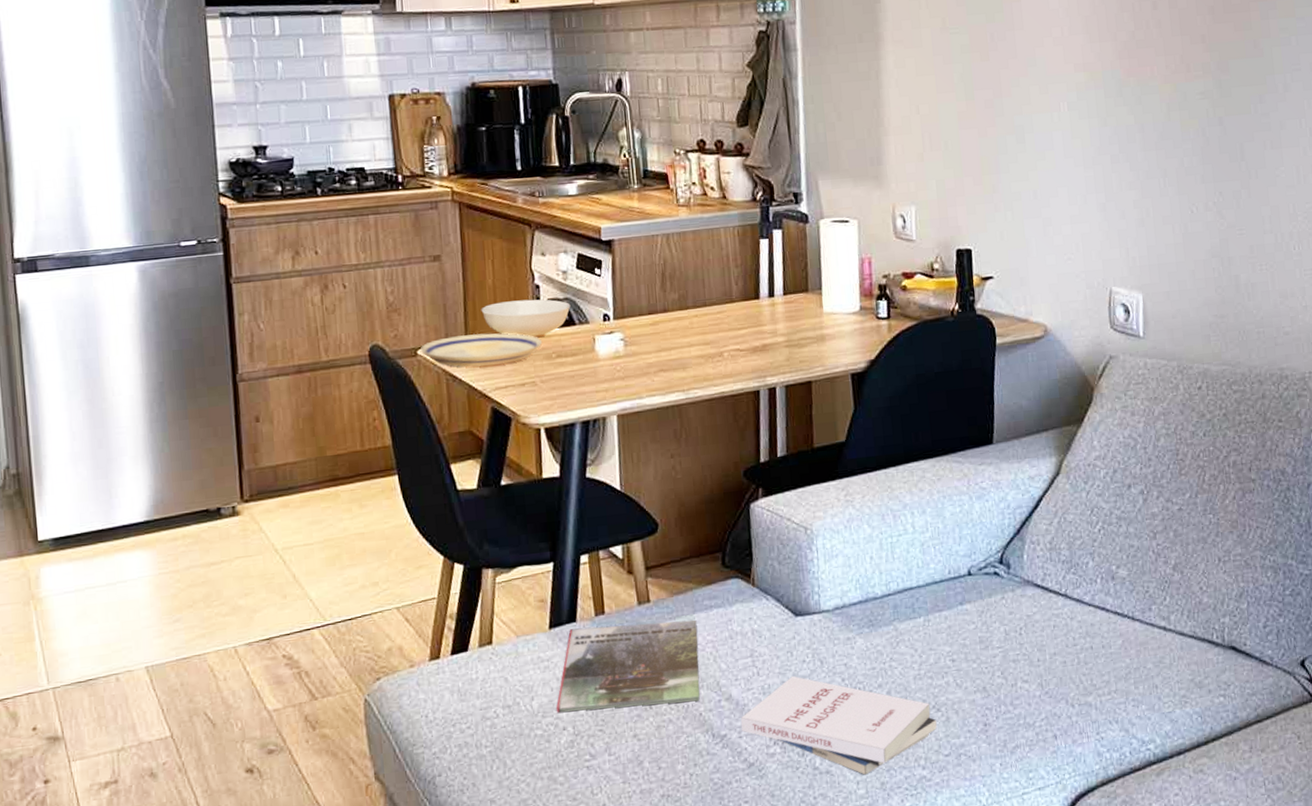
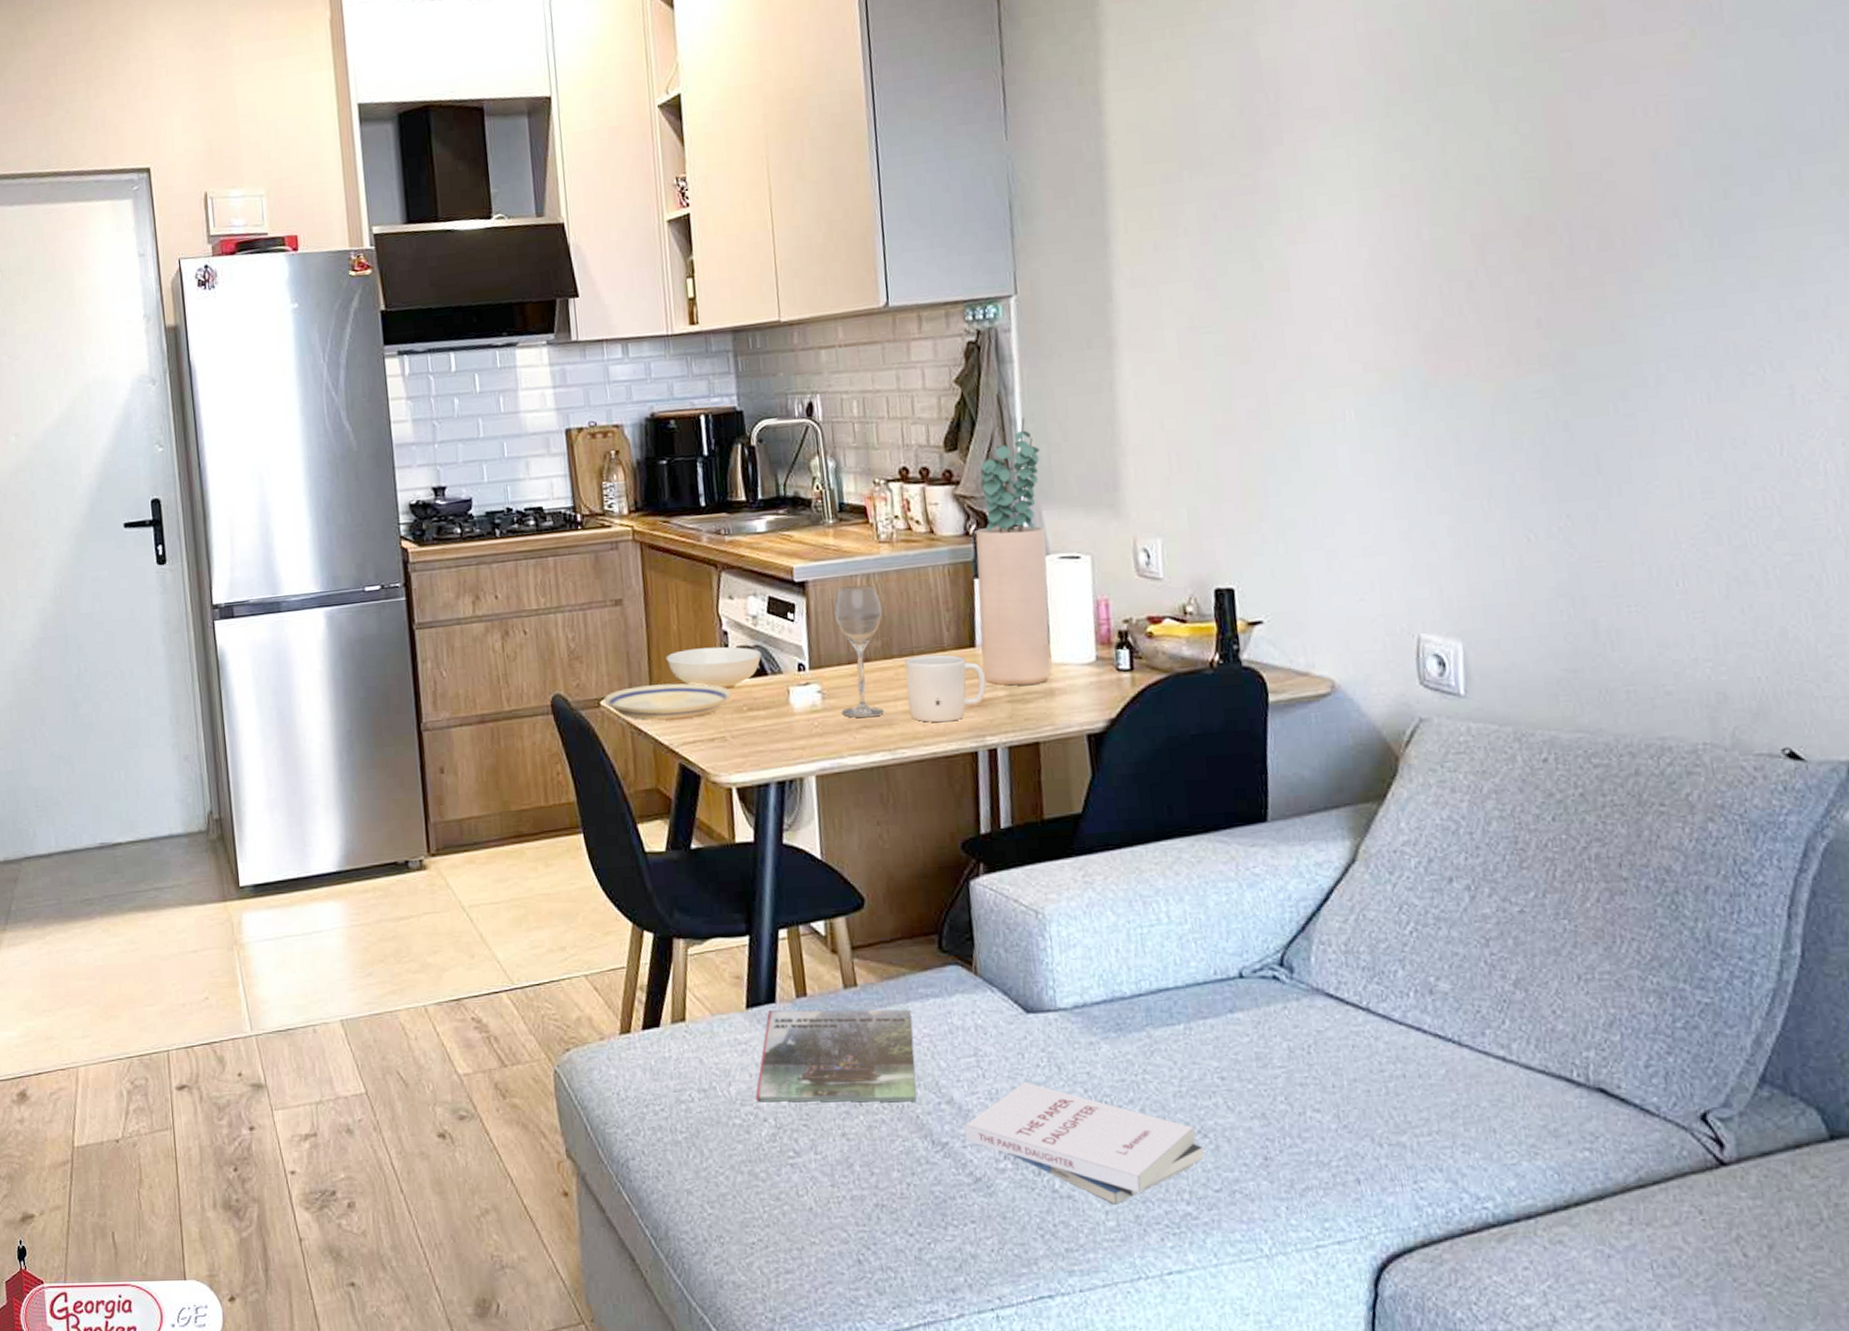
wineglass: none [637,243,680,363] -> present [834,584,884,718]
mug: none [698,305,769,366] -> present [905,654,987,723]
vase: none [762,99,822,333] -> present [975,417,1051,686]

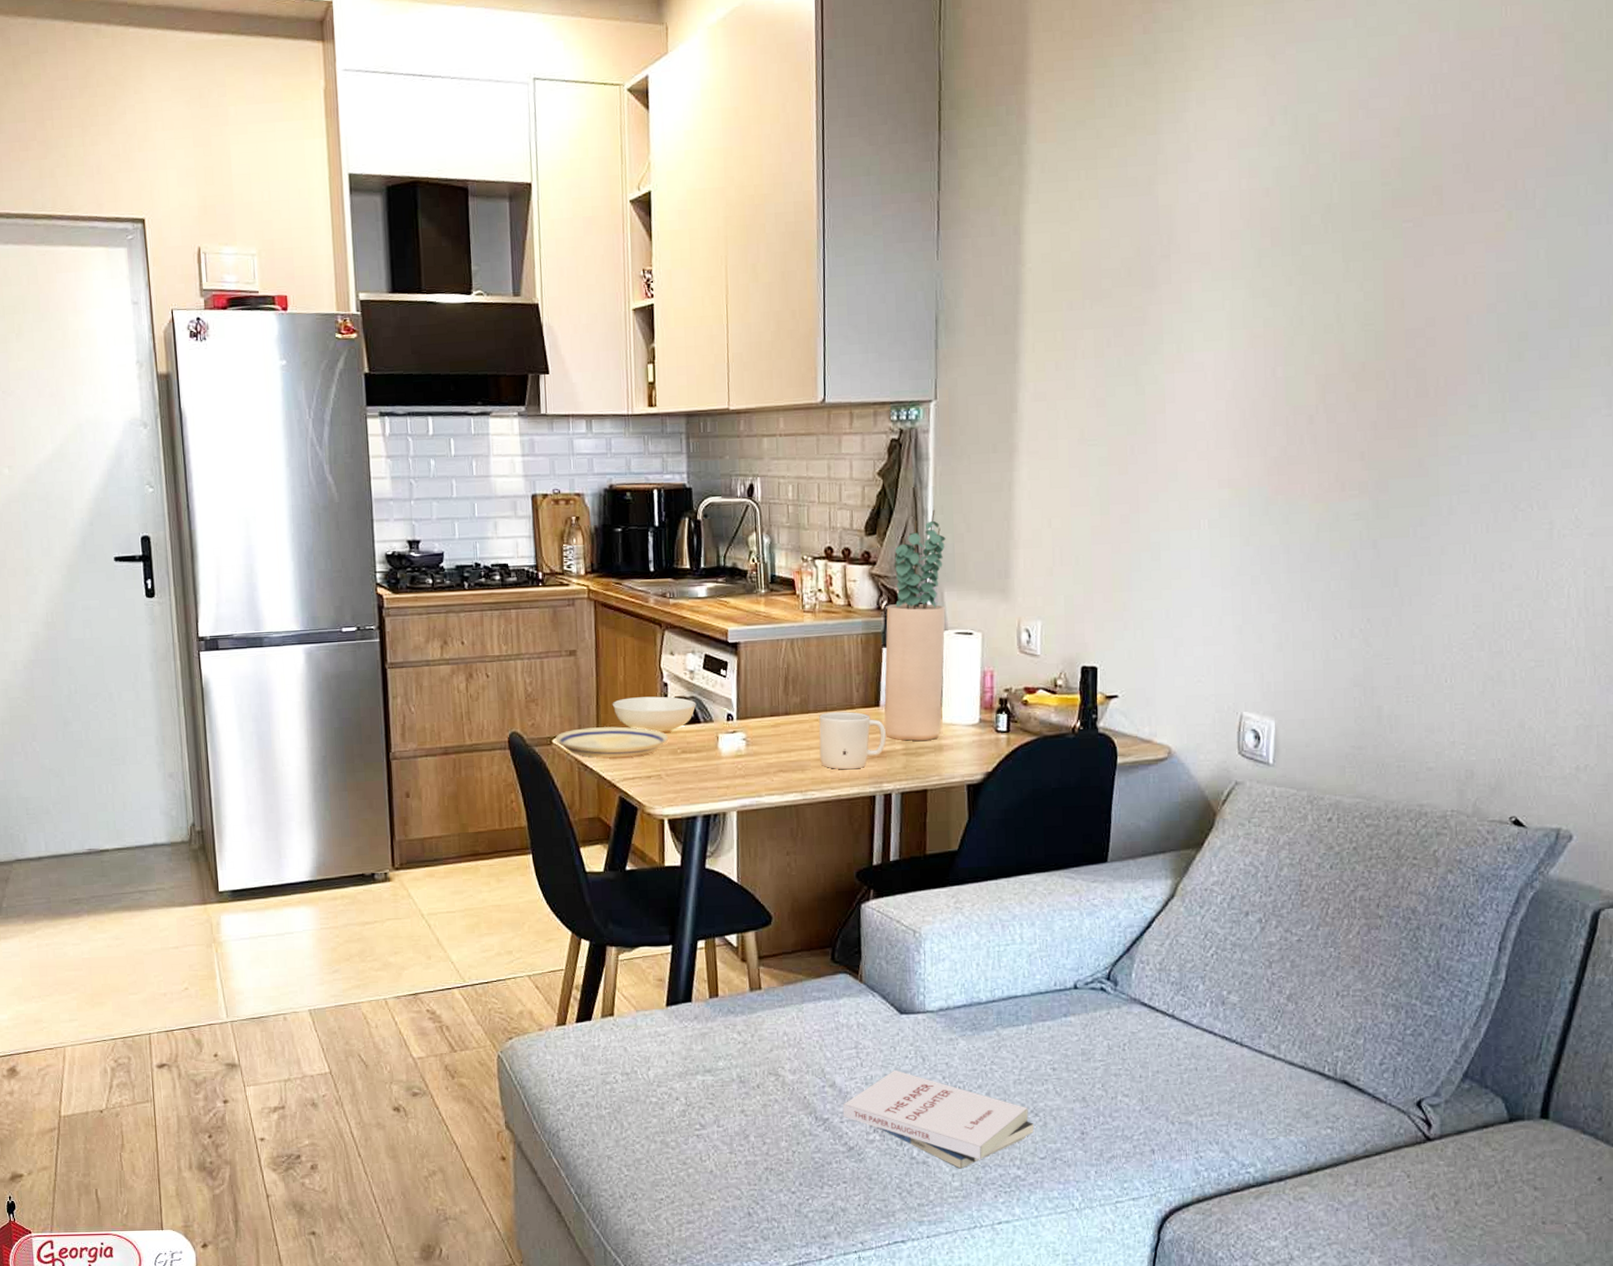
magazine: present [756,1009,917,1102] -> none [671,1008,806,1085]
wineglass: present [834,584,884,718] -> none [761,648,803,764]

